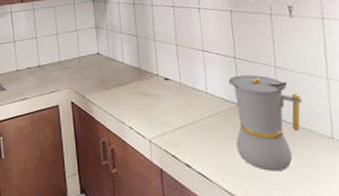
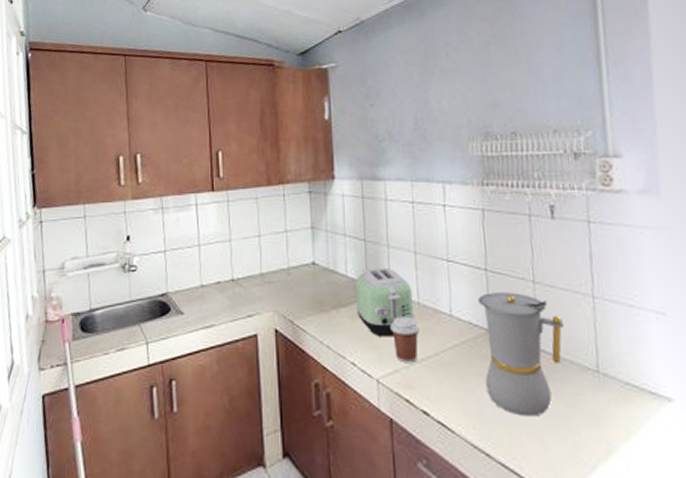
toaster: none [131,56,178,109] -> present [356,267,415,337]
coffee cup: none [158,93,182,129] -> present [390,316,419,364]

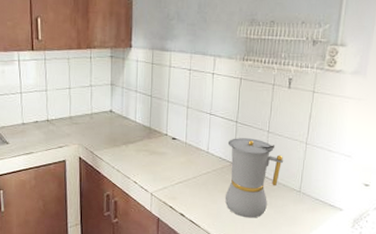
toaster: present [356,267,415,337] -> none [140,116,182,165]
coffee cup: present [390,316,419,364] -> none [164,151,185,183]

